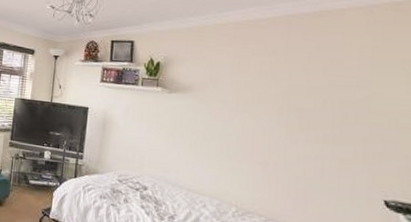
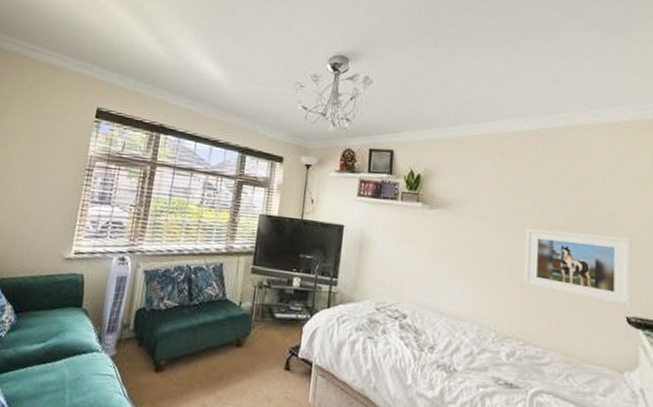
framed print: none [267,110,392,190] -> present [524,227,632,307]

